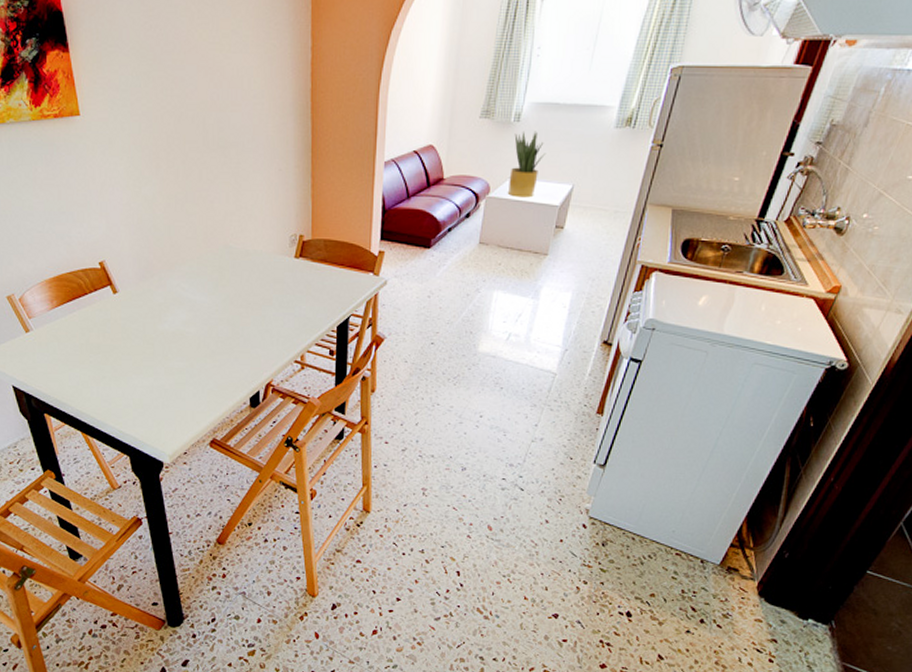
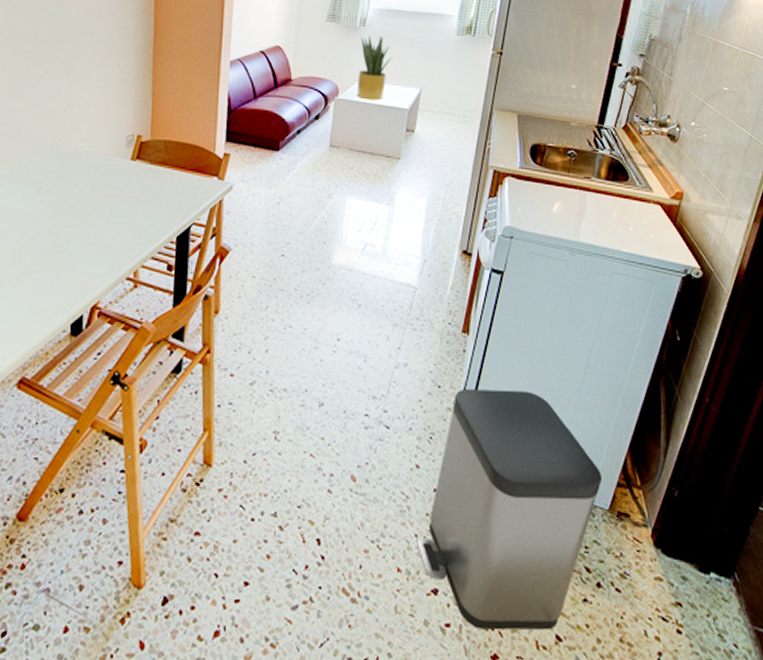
pedal bin: none [541,462,717,651] -> present [416,390,603,630]

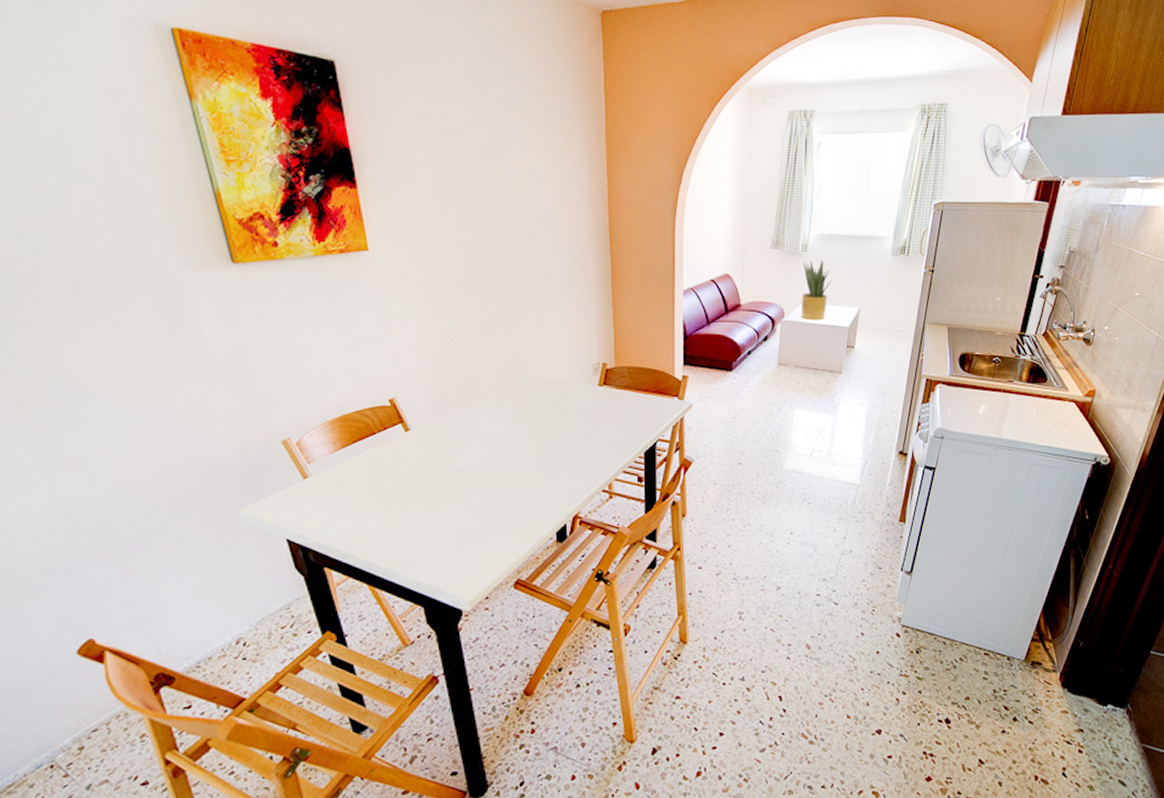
pedal bin: present [416,390,603,630] -> none [862,567,1020,759]

